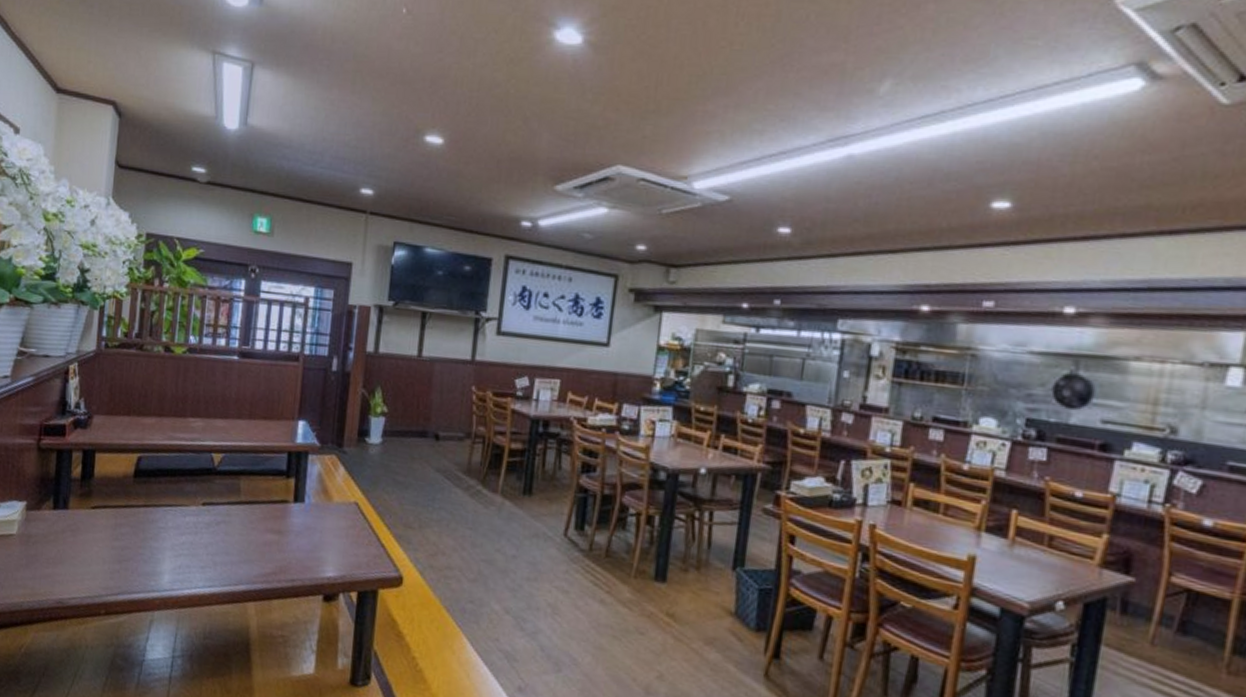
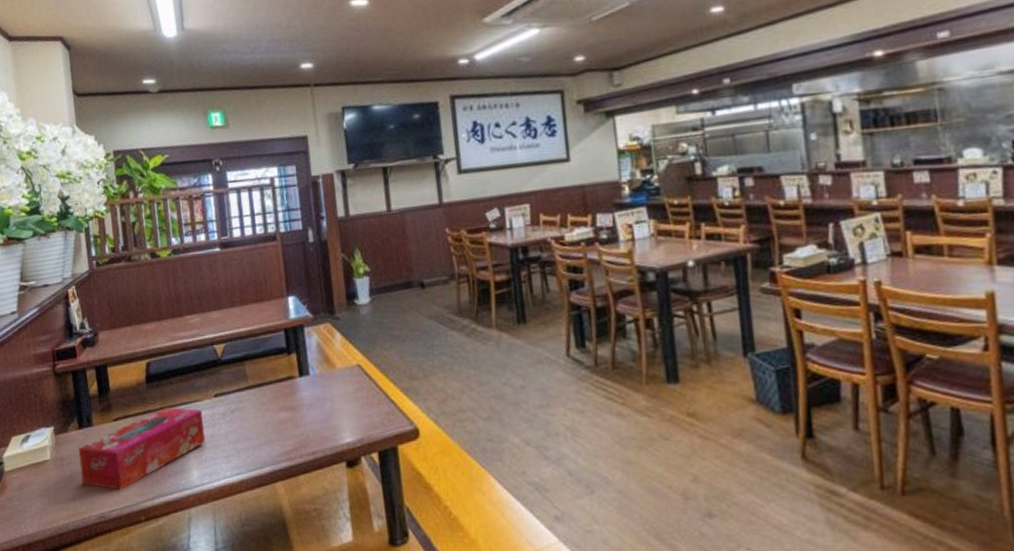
tissue box: none [46,505,186,579] -> present [78,407,205,490]

